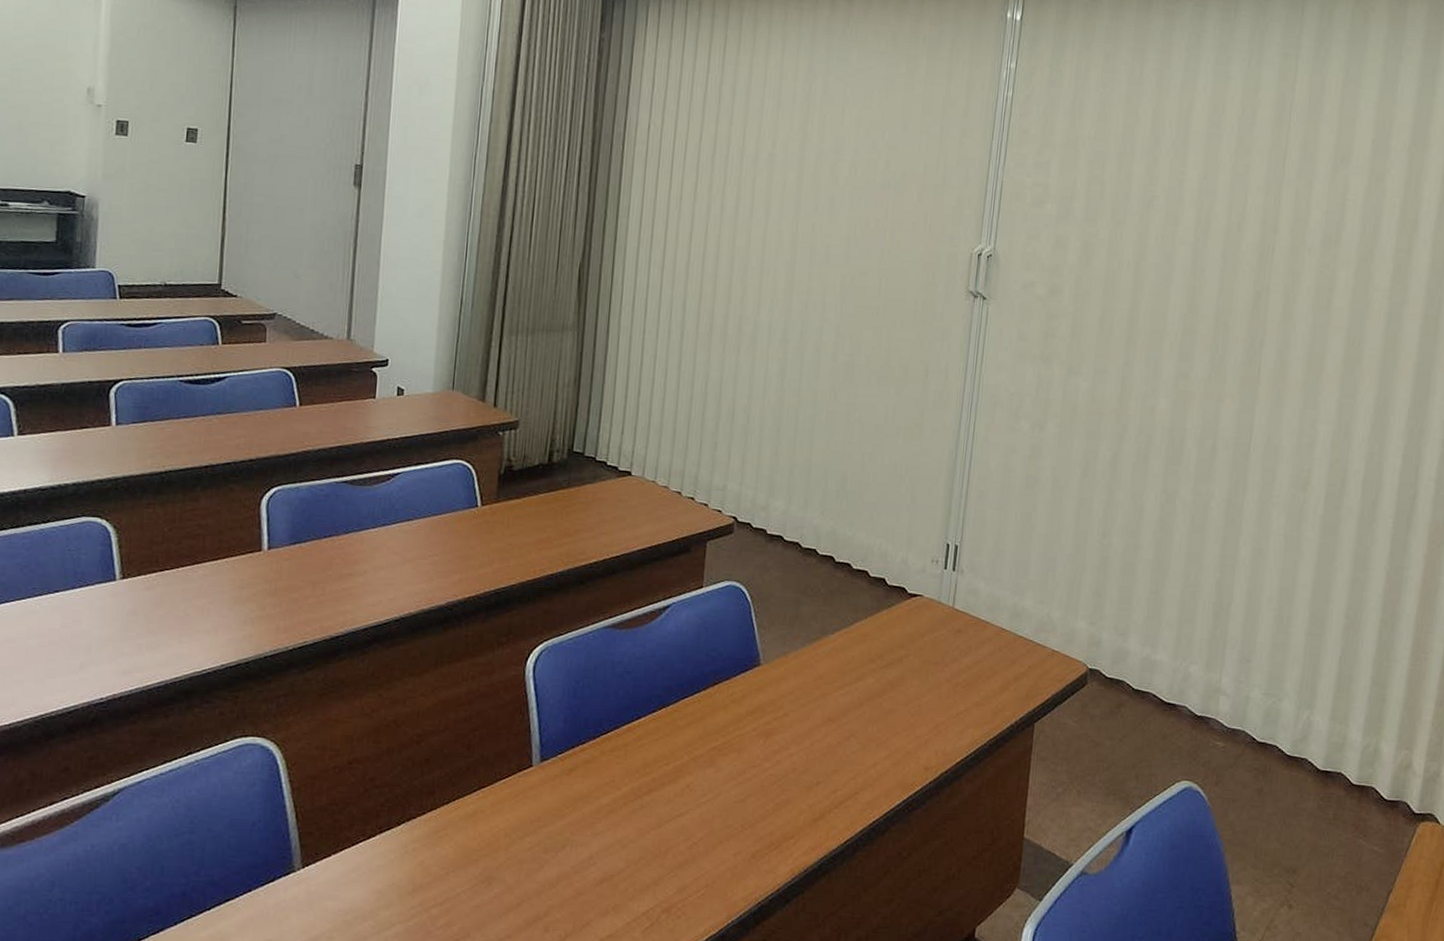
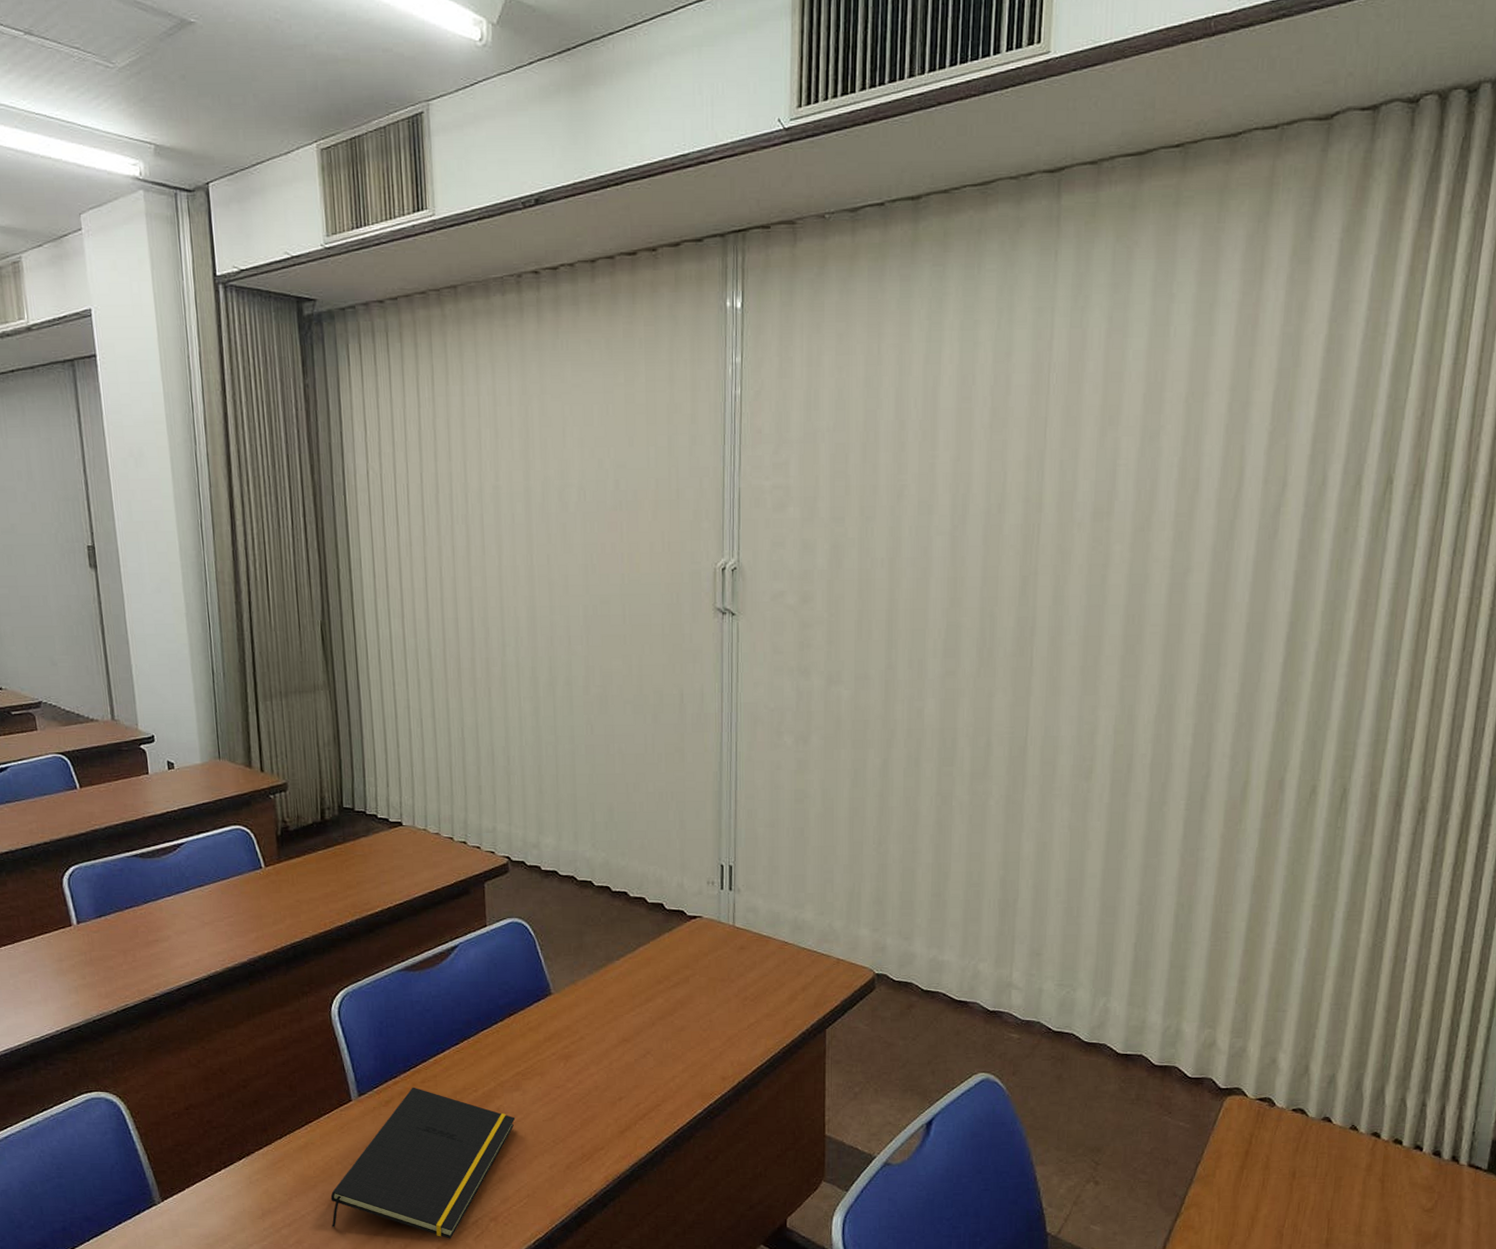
notepad: none [488,755,705,930] -> present [330,1087,516,1239]

